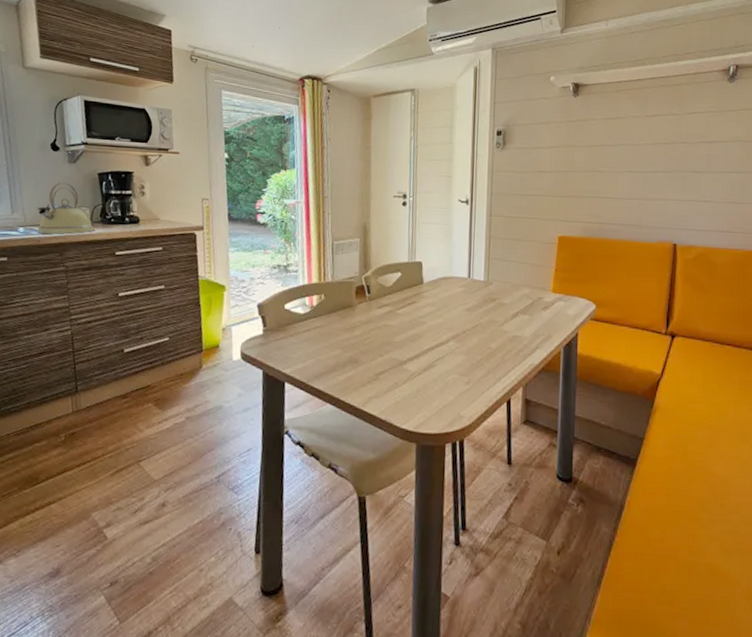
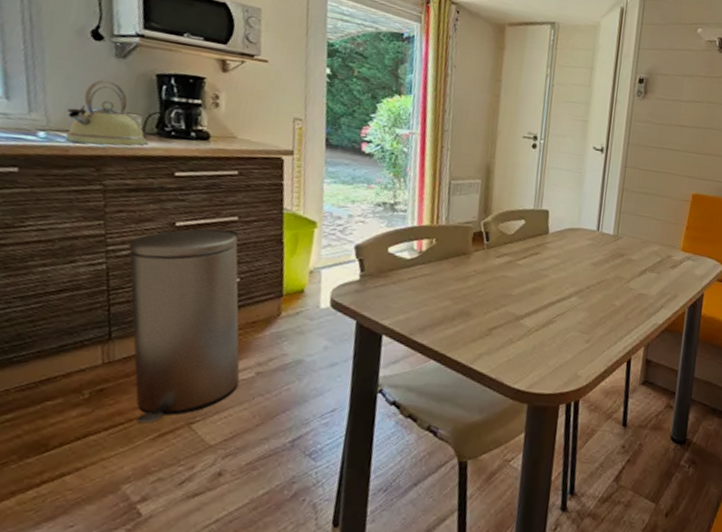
pedal bin: none [86,297,174,462] -> present [128,228,240,424]

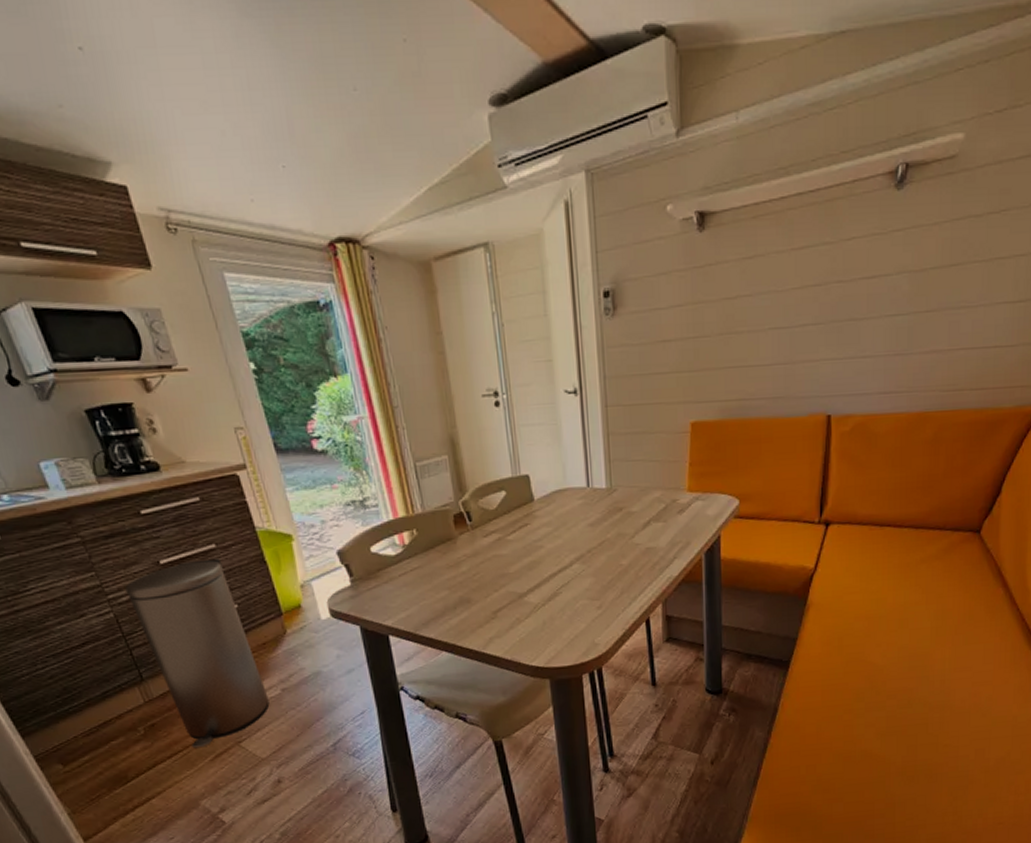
kettle: present [64,80,149,147] -> none [18,428,106,501]

